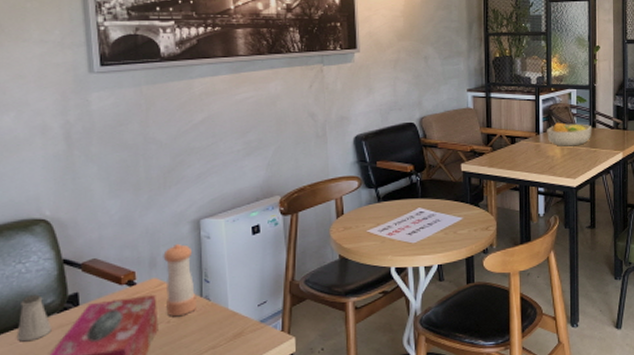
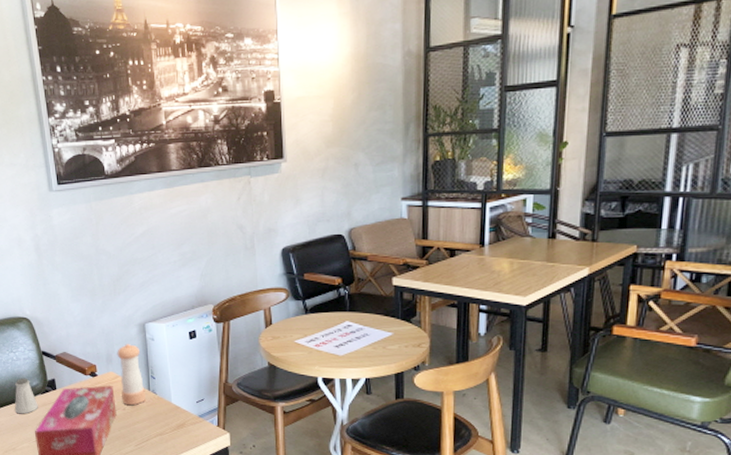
fruit bowl: present [547,122,592,146] -> none [493,233,551,260]

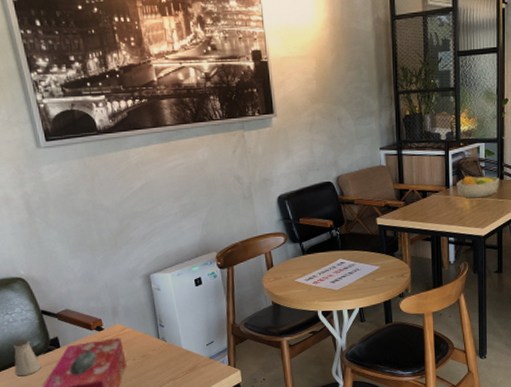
pepper shaker: present [117,343,145,406] -> none [122,295,156,355]
fruit bowl: none [493,233,551,260] -> present [456,176,500,199]

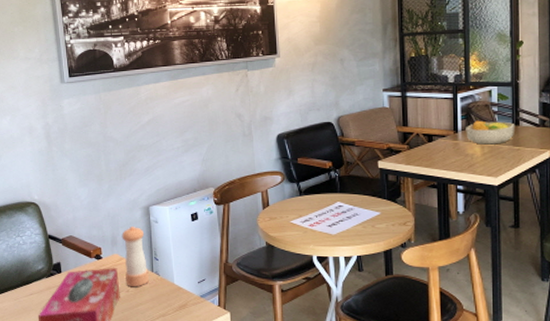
saltshaker: present [13,339,42,377] -> none [19,261,43,299]
pepper shaker: none [122,295,156,355] -> present [122,225,149,287]

